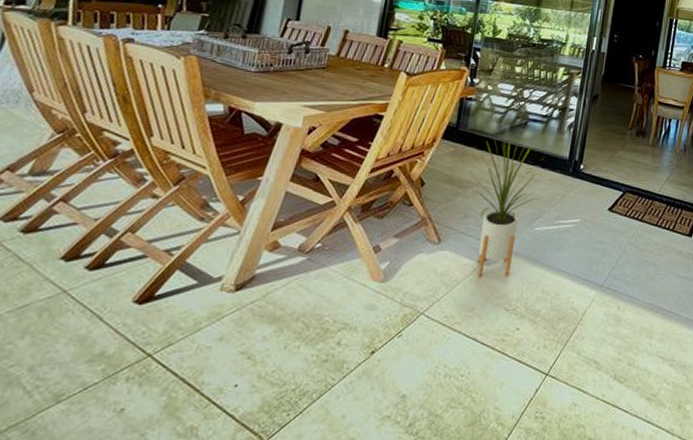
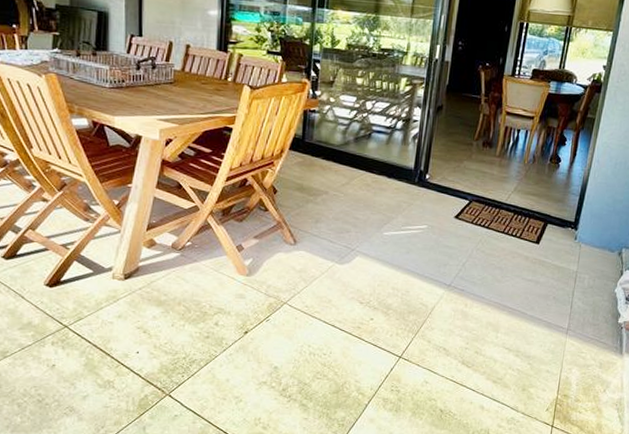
house plant: present [469,134,543,277] -> none [318,145,389,275]

